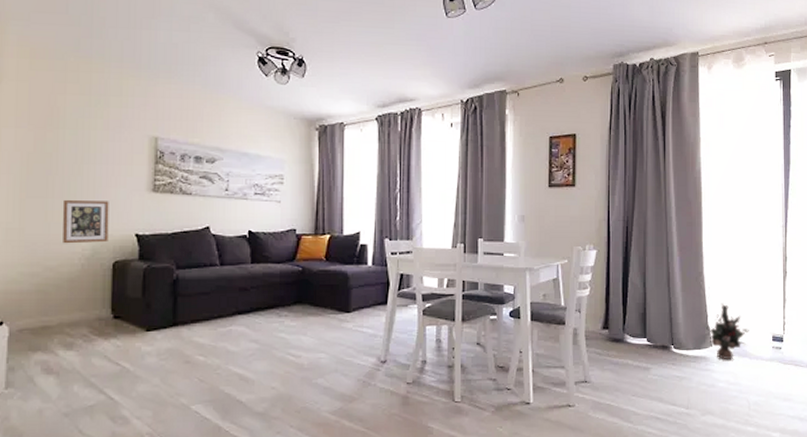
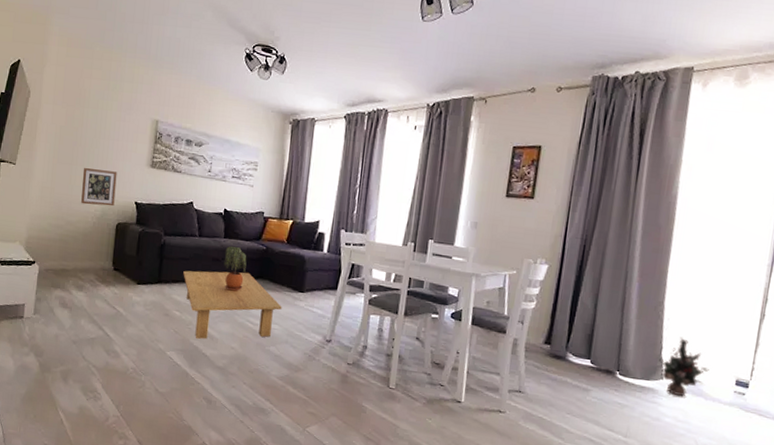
coffee table: none [204,299,327,384] -> present [183,270,282,339]
potted plant: none [253,271,281,323] -> present [223,246,247,291]

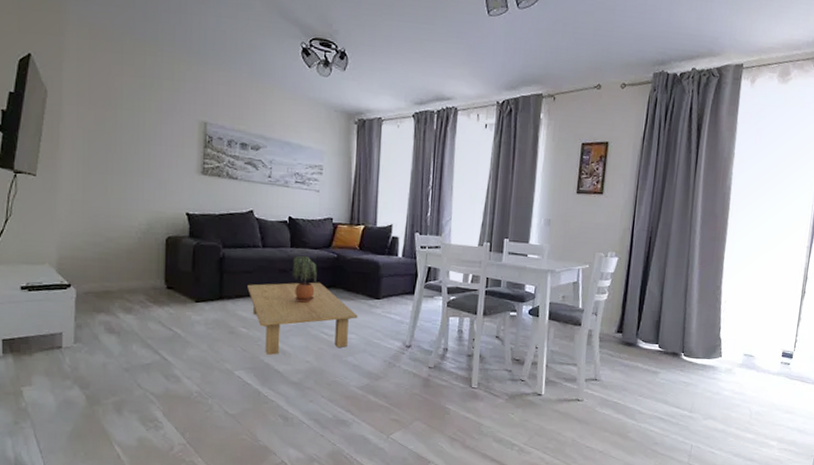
picture frame: present [81,168,117,207] -> none [121,177,163,219]
decorative plant: present [658,337,709,397] -> none [717,317,760,371]

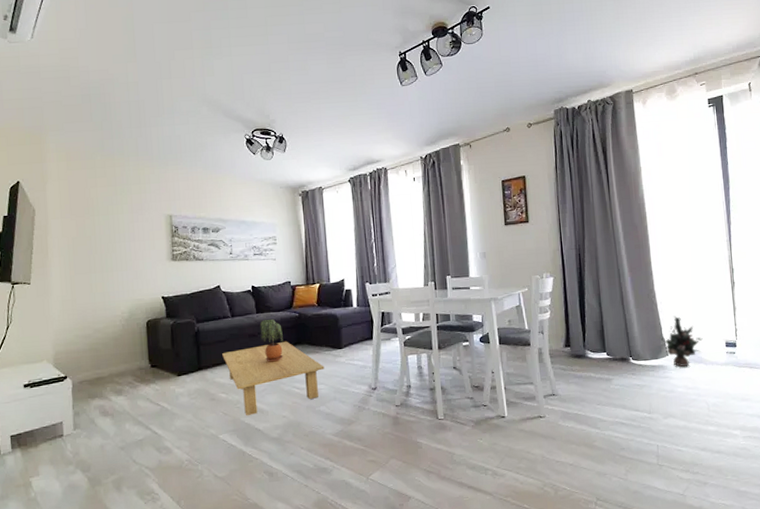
decorative plant: none [717,317,760,371] -> present [660,315,703,367]

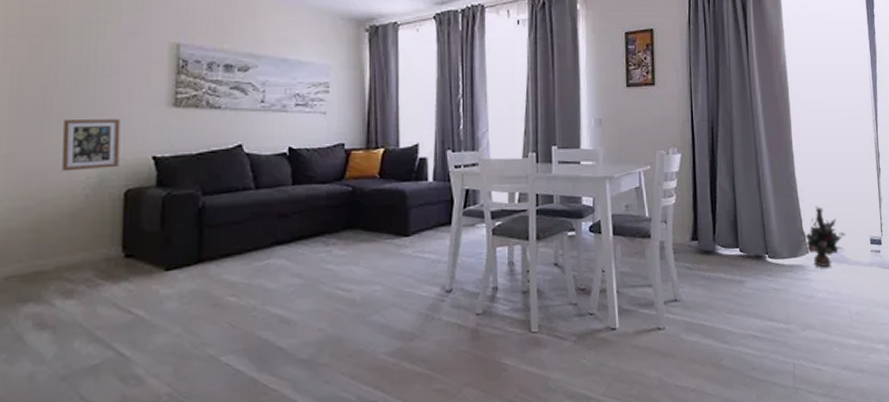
picture frame: none [103,271,141,310] -> present [62,119,121,172]
coffee table: present [222,341,325,415] -> none [236,224,383,328]
potted plant: present [259,318,283,362] -> none [295,193,328,253]

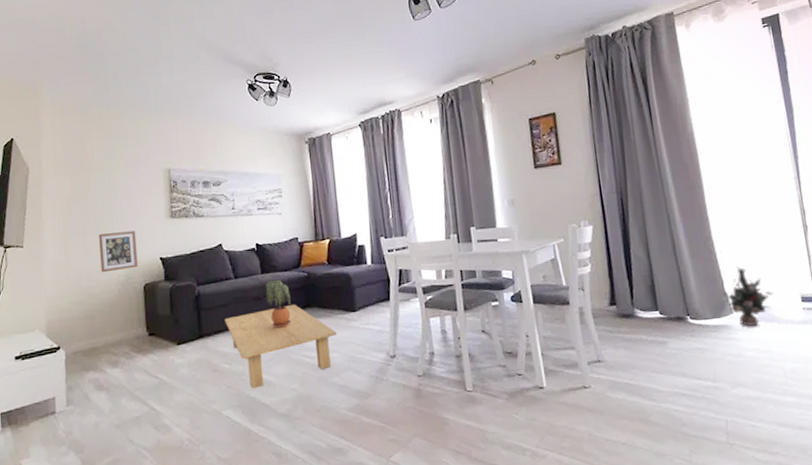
coffee table: none [236,224,383,328] -> present [225,304,337,388]
potted plant: none [295,193,328,253] -> present [265,279,291,328]

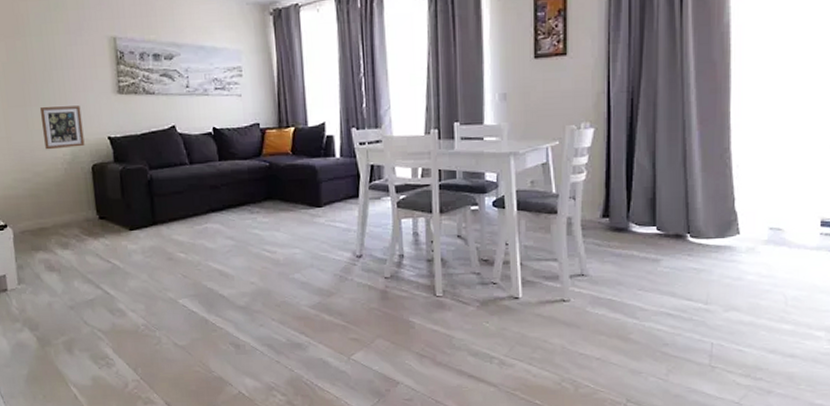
coffee table: present [225,304,337,388] -> none [180,195,300,279]
potted plant: present [265,279,291,328] -> none [223,168,251,220]
decorative plant: present [722,266,773,327] -> none [731,183,790,250]

